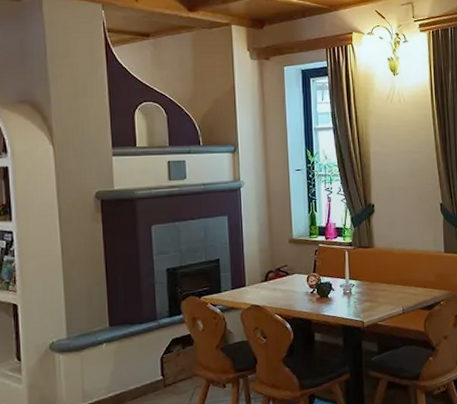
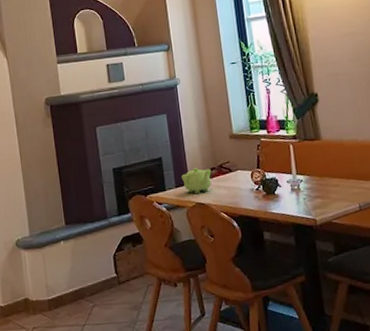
teapot: none [238,270,269,296] -> present [181,167,212,194]

